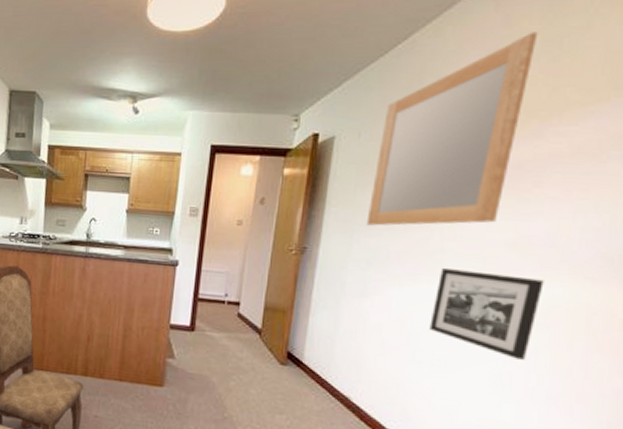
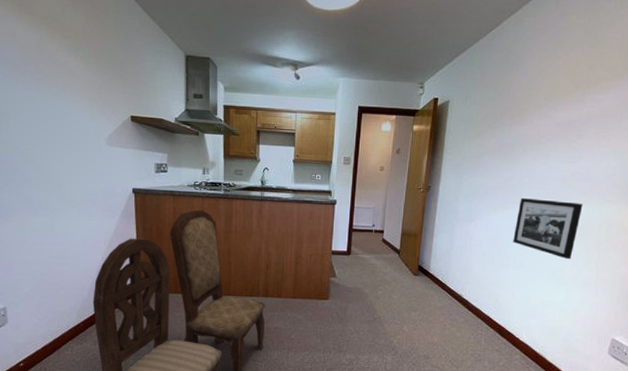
home mirror: present [366,32,538,226] -> none [471,25,582,169]

